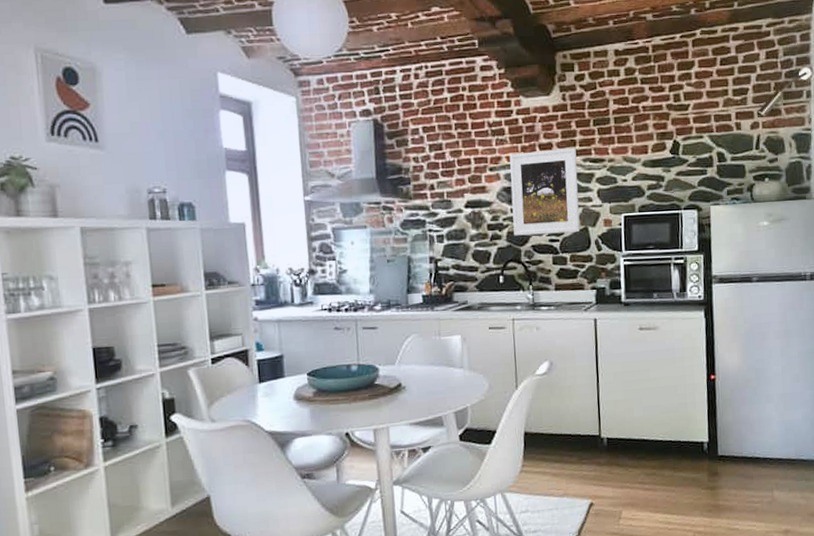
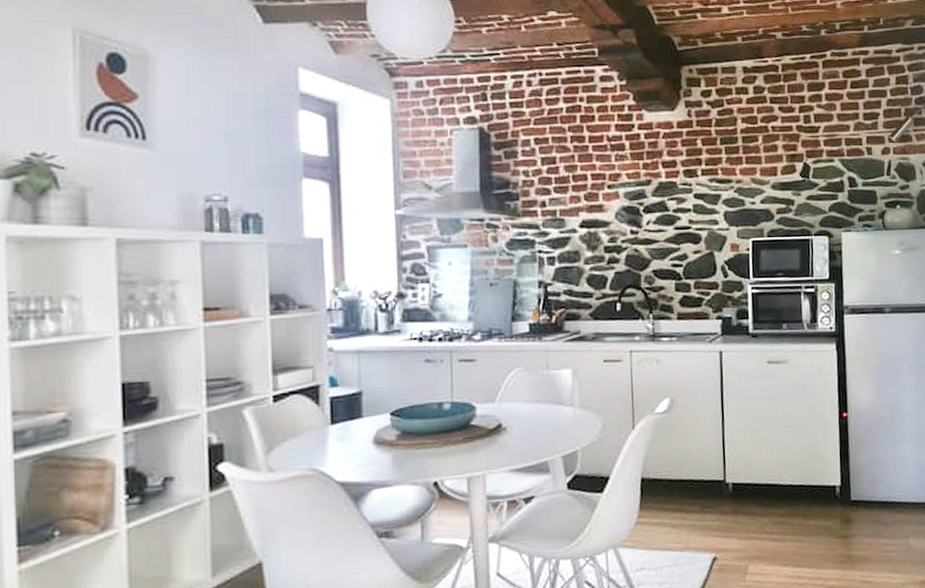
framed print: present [509,148,580,236] -> none [630,167,705,260]

